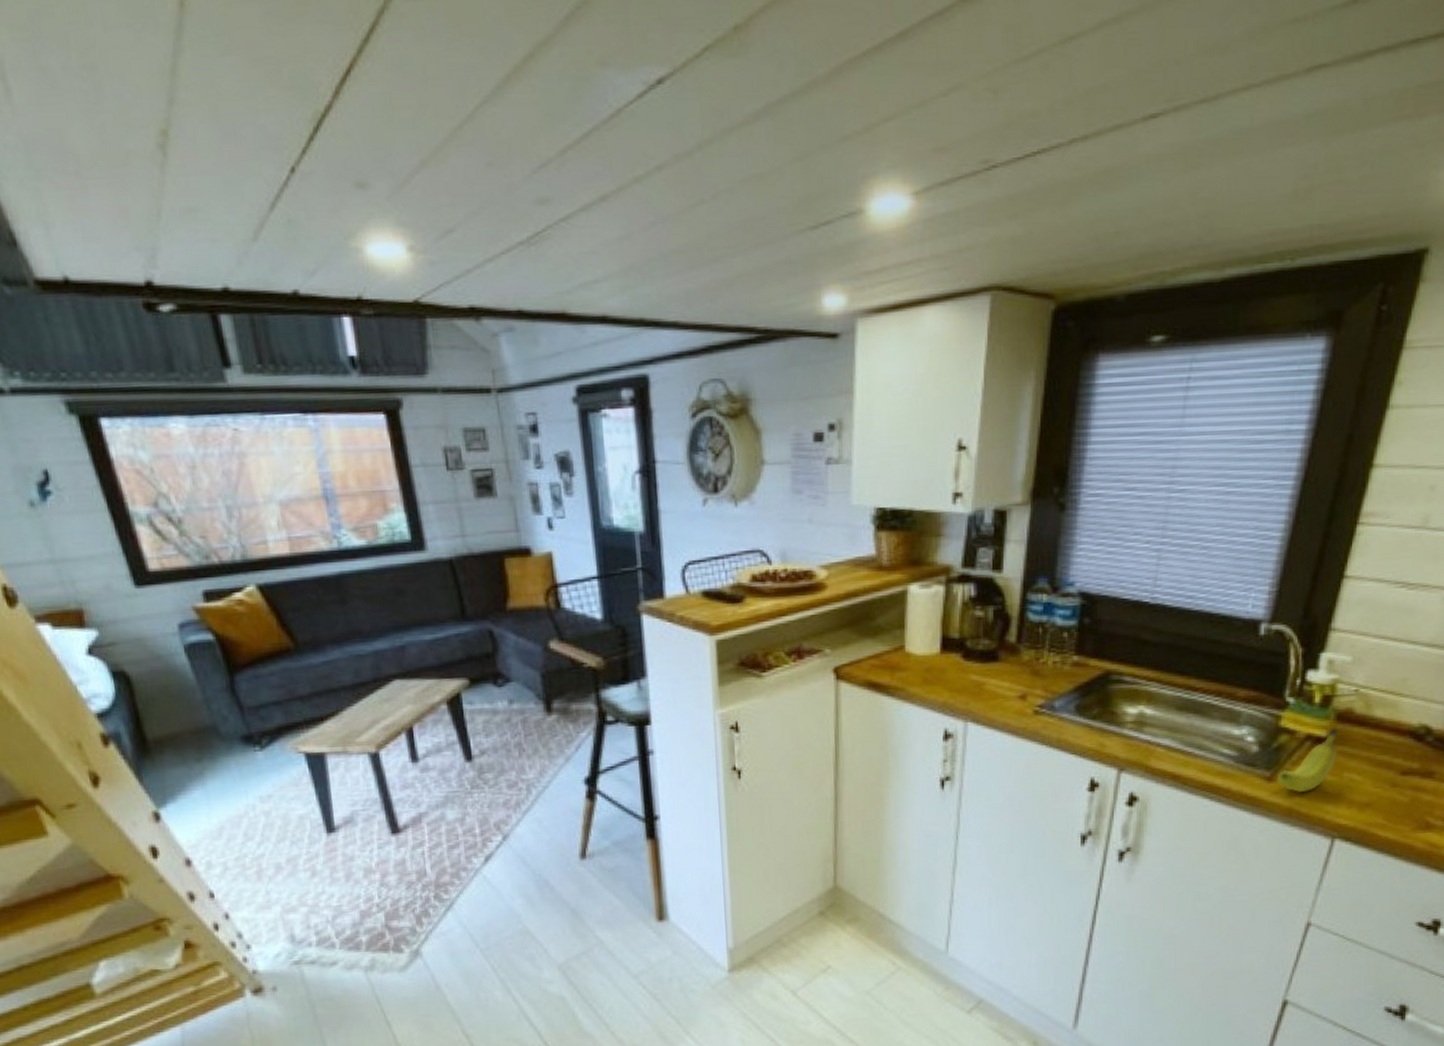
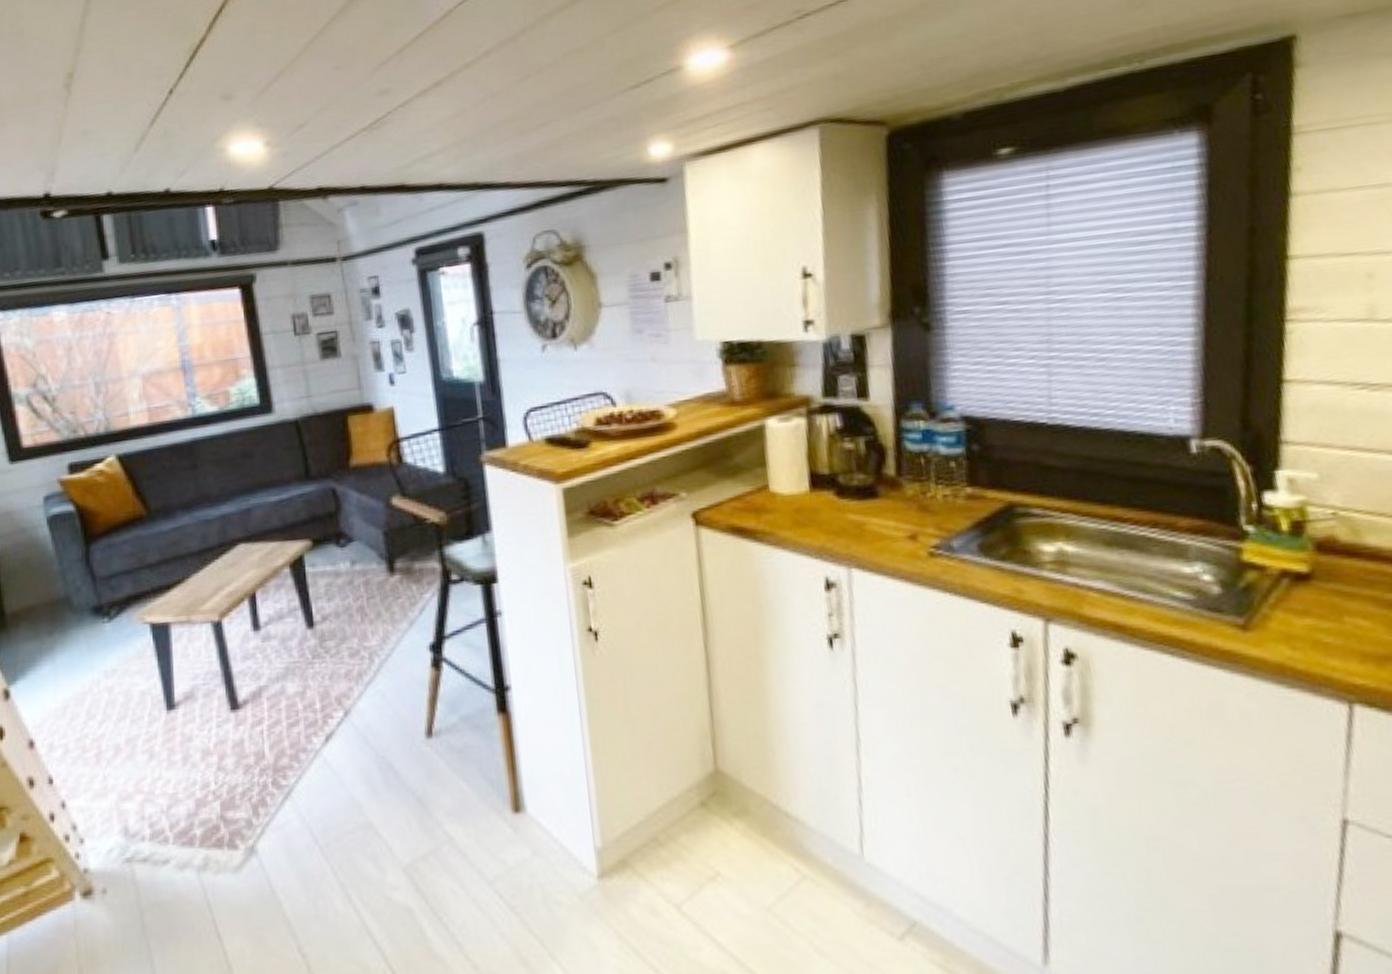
fruit: present [1277,728,1338,792] -> none [1254,561,1330,644]

